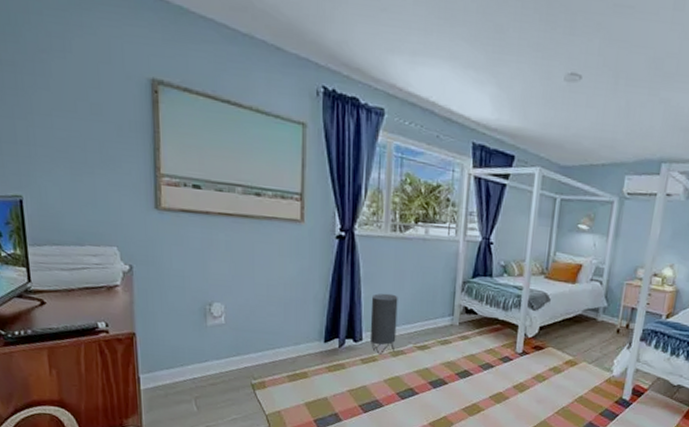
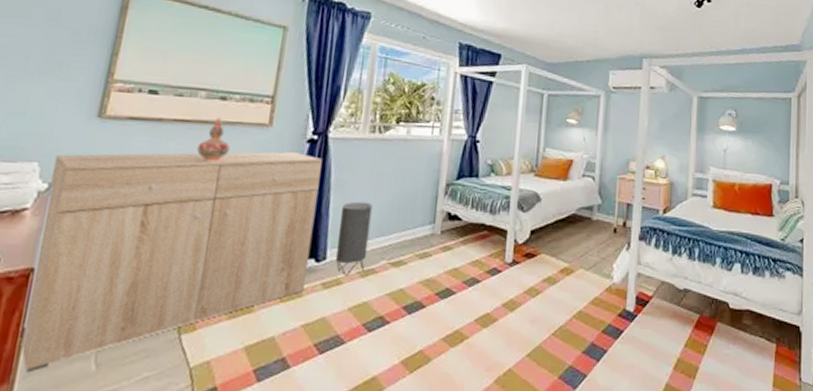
dresser: none [129,241,351,409] -> present [20,151,322,373]
decorative vase: none [242,212,271,254] -> present [196,117,231,163]

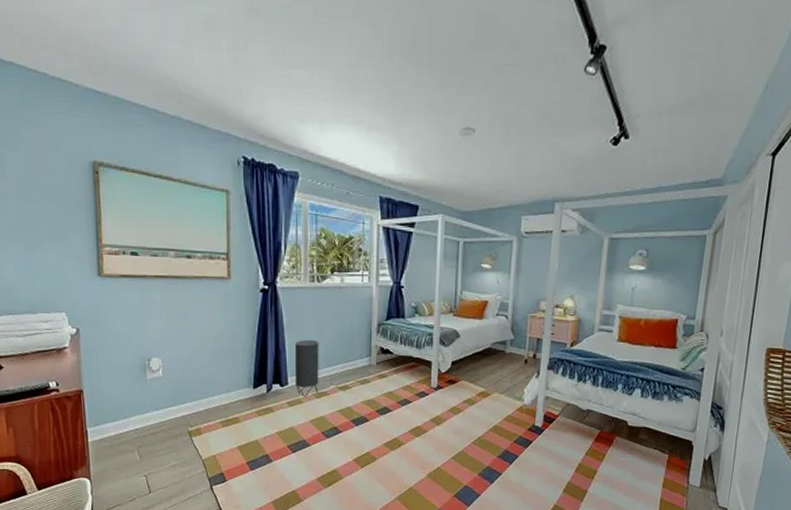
dresser: present [20,151,322,373] -> none [76,300,275,460]
decorative vase: present [196,117,231,163] -> none [176,273,201,310]

